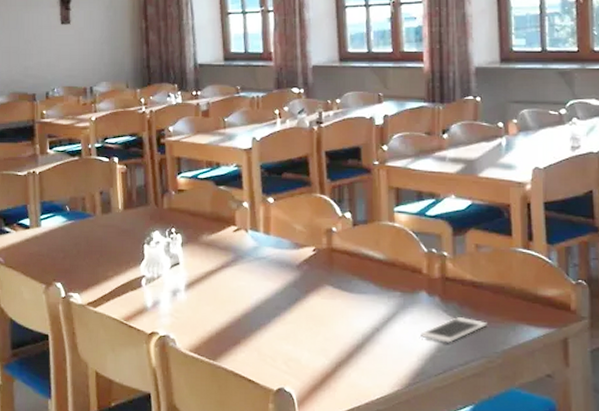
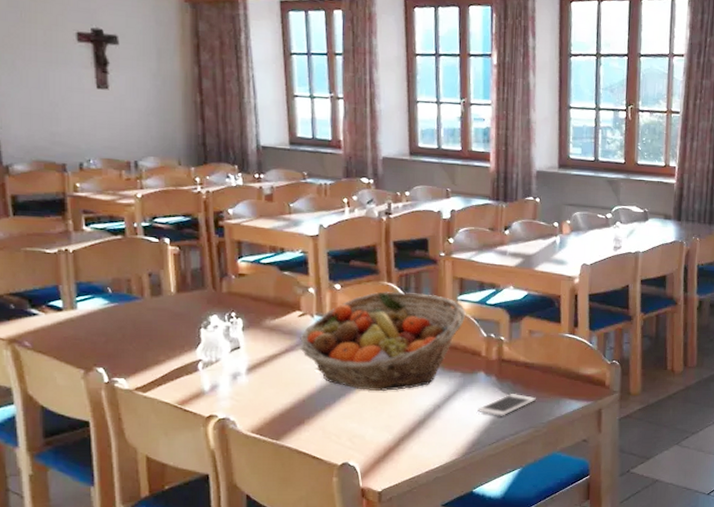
fruit basket: none [235,204,404,312] -> present [300,291,466,392]

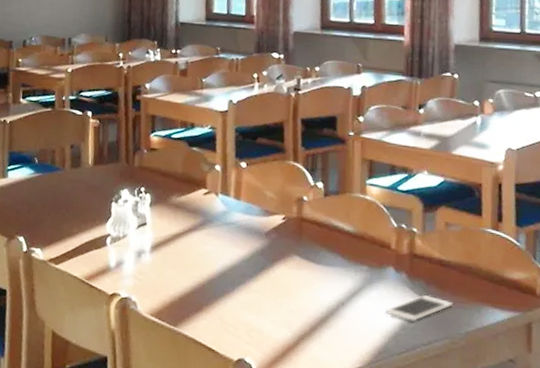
fruit basket: present [300,291,466,392] -> none [203,171,375,282]

